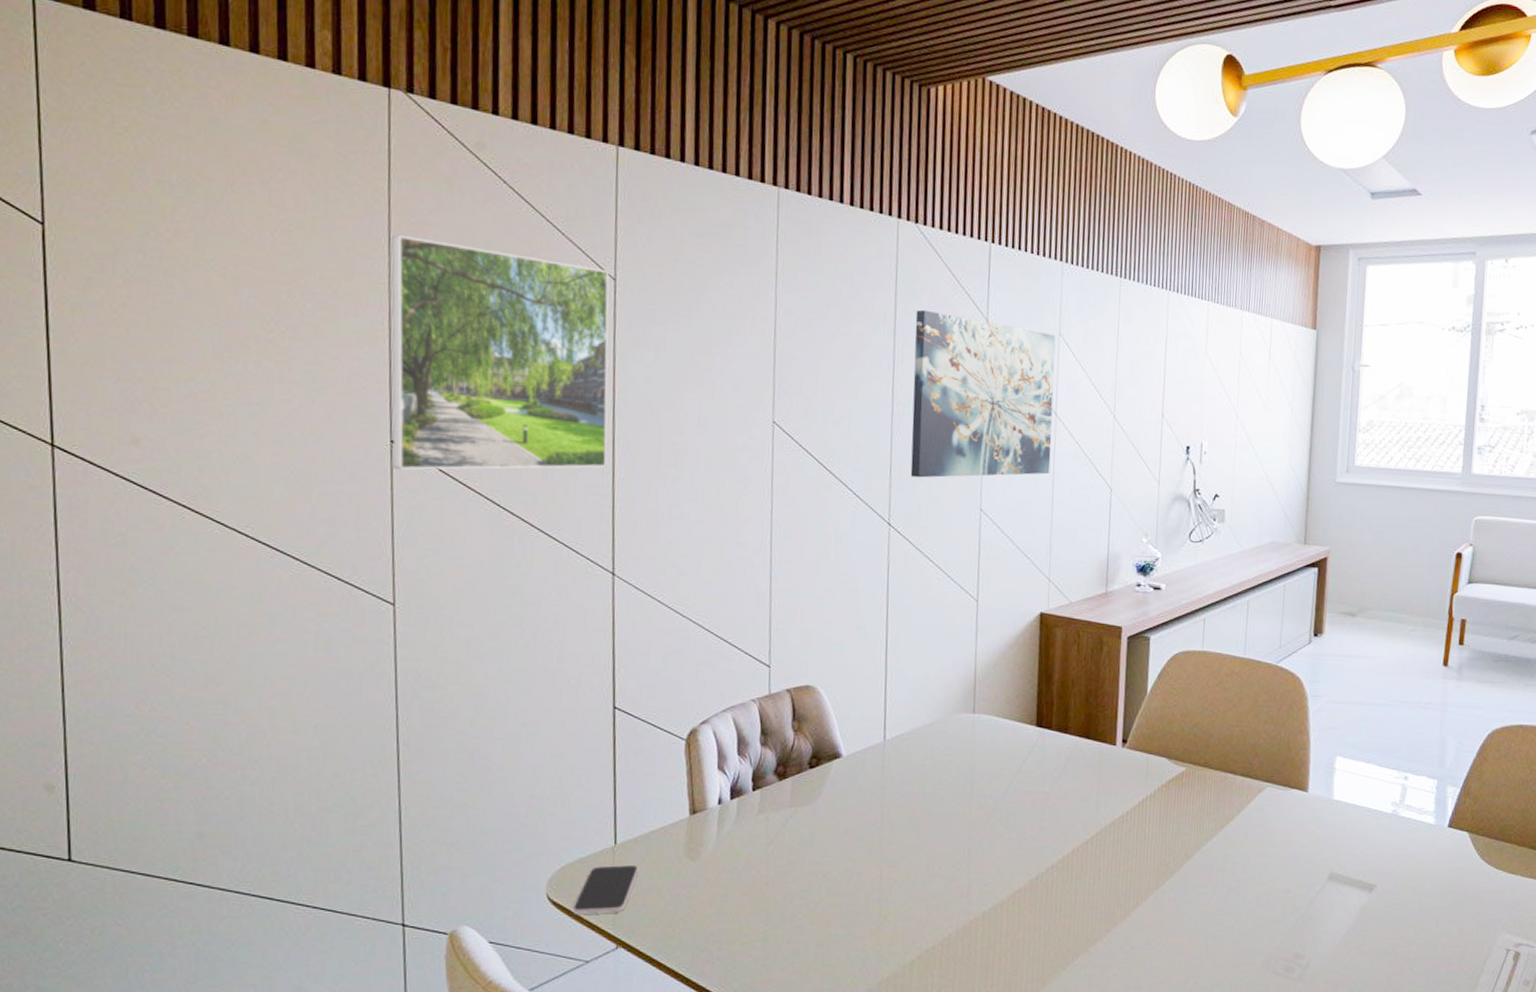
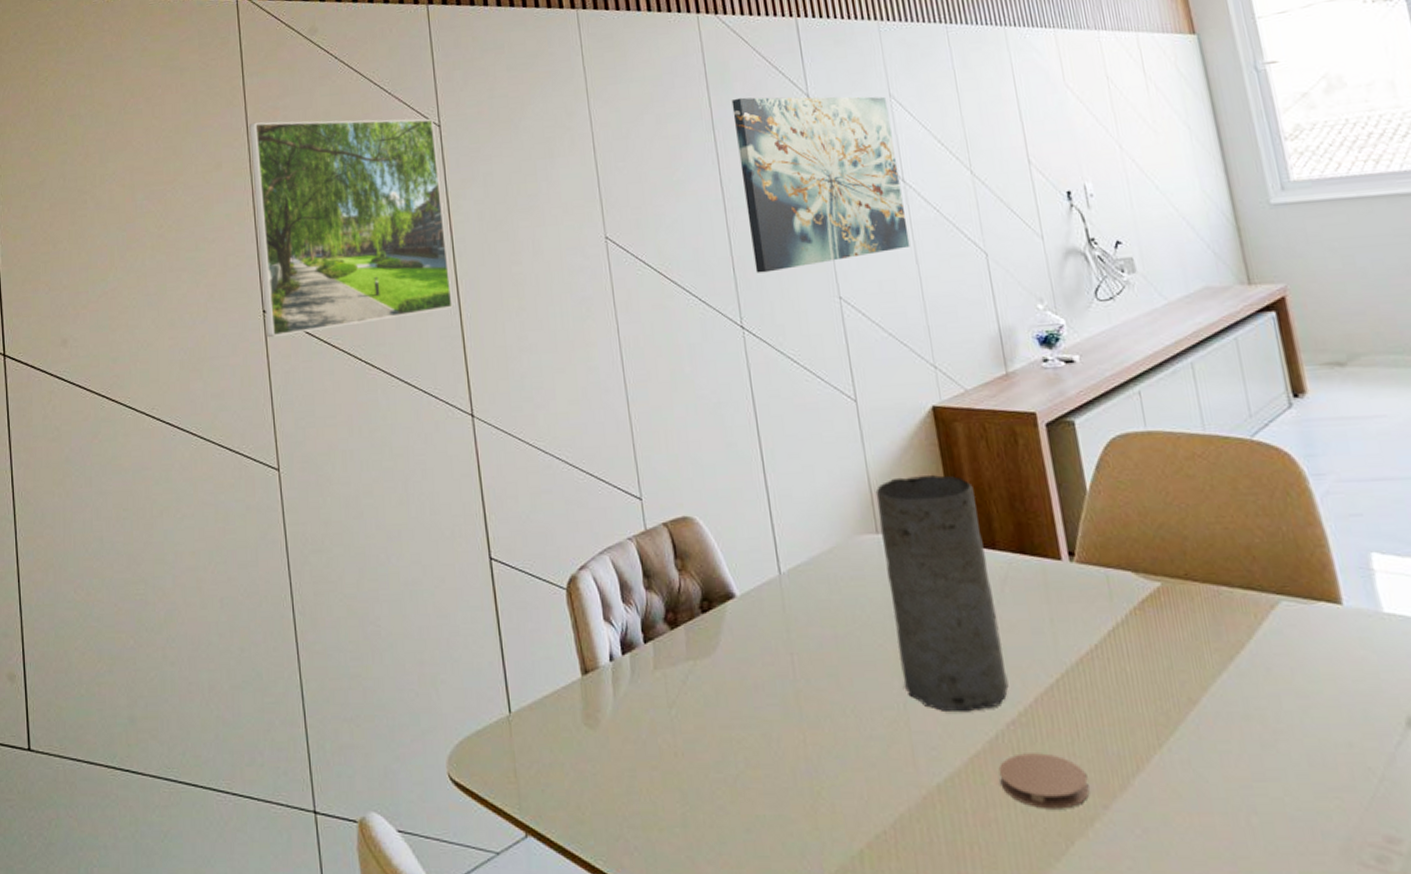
smartphone: present [572,865,639,914] -> none [475,737,538,796]
vase: none [972,669,1060,859] -> present [875,475,1009,713]
coaster: none [1032,890,1099,932] -> present [998,753,1090,809]

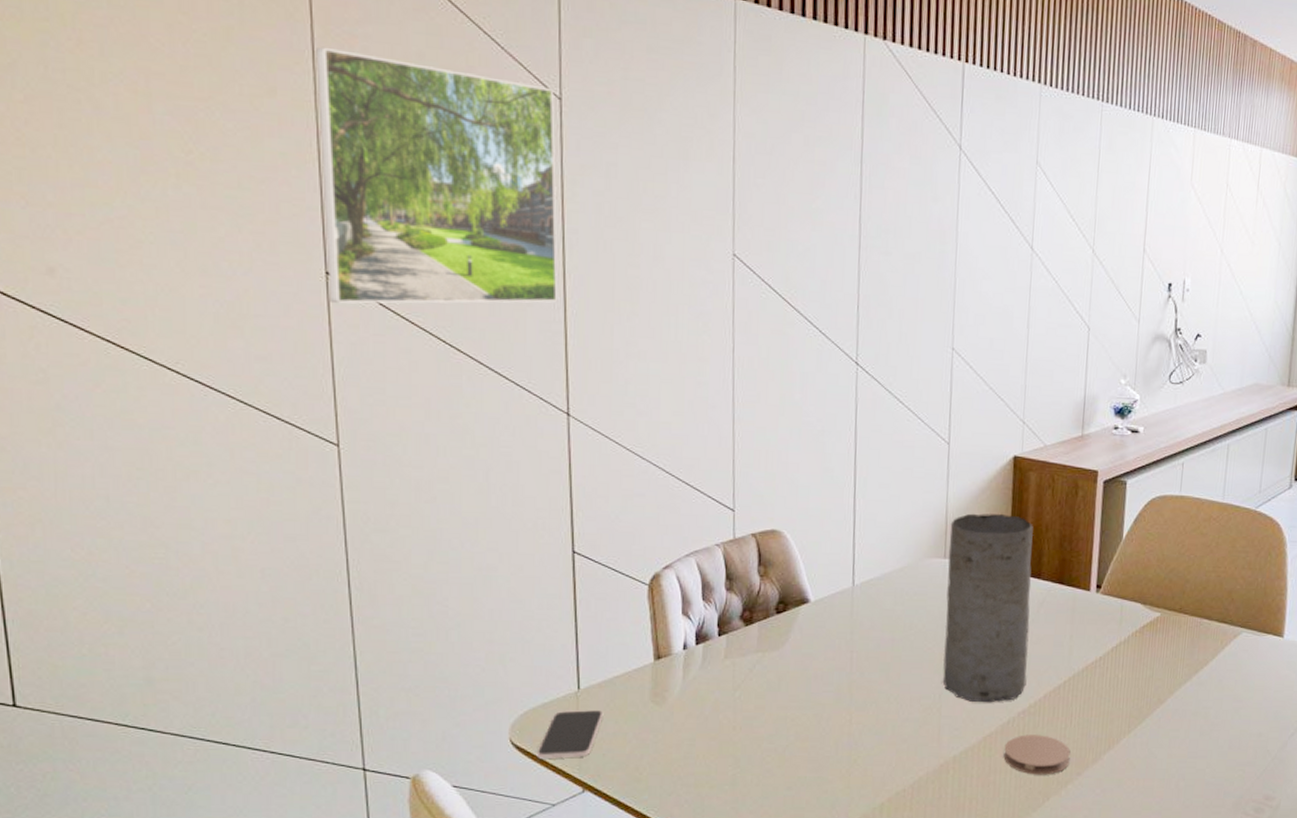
smartphone: none [475,737,538,796] -> present [536,710,604,759]
wall art: present [731,96,910,273] -> none [879,134,1033,315]

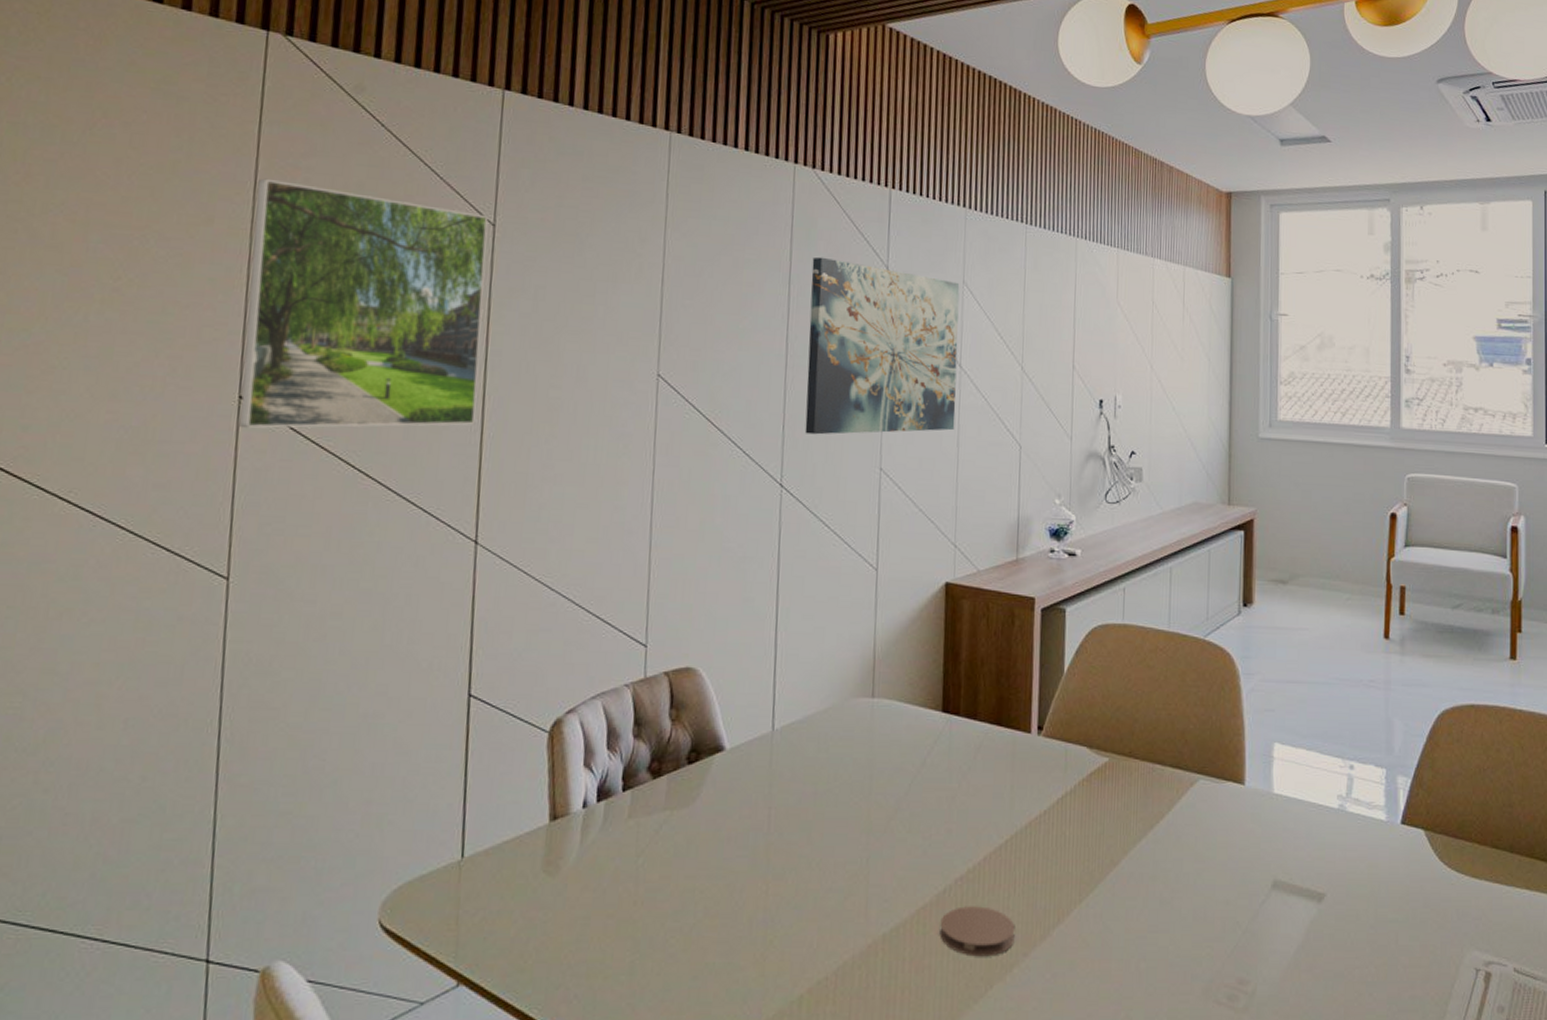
smartphone: present [536,710,604,759] -> none [407,883,489,944]
wall art: none [879,134,1033,315] -> present [805,256,960,435]
vase: present [943,513,1033,703] -> none [870,646,968,868]

